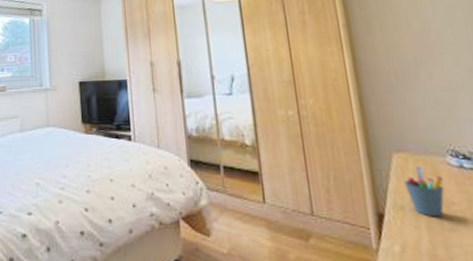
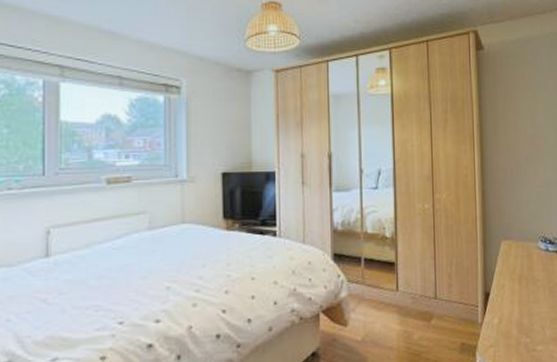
pen holder: present [404,166,445,218] -> none [507,251,534,293]

